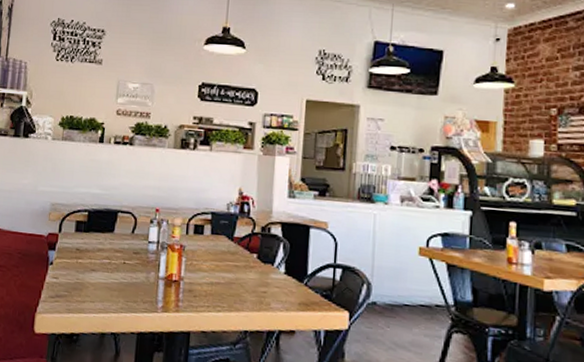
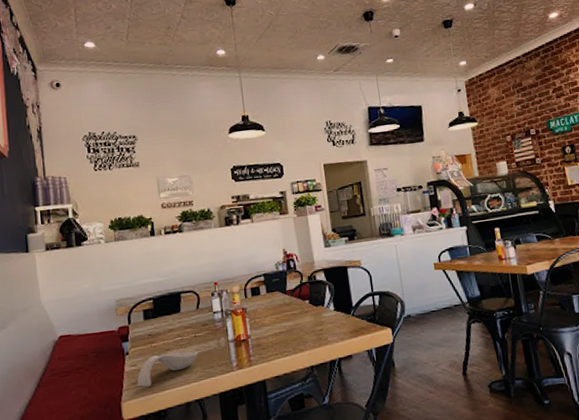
spoon rest: none [55,272,124,304] -> present [137,350,198,387]

